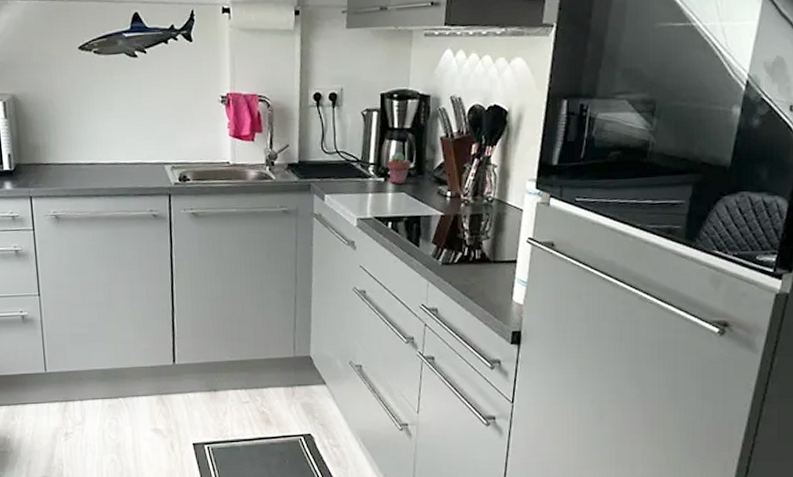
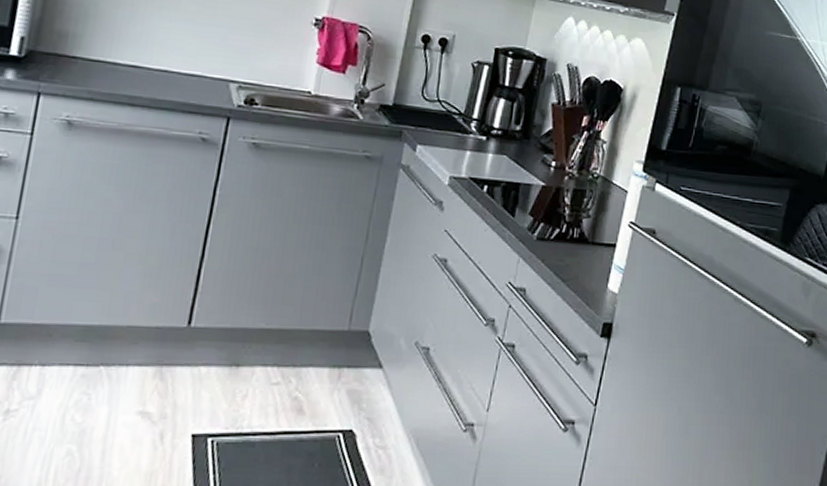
potted succulent: present [387,151,411,184] -> none [491,111,517,146]

